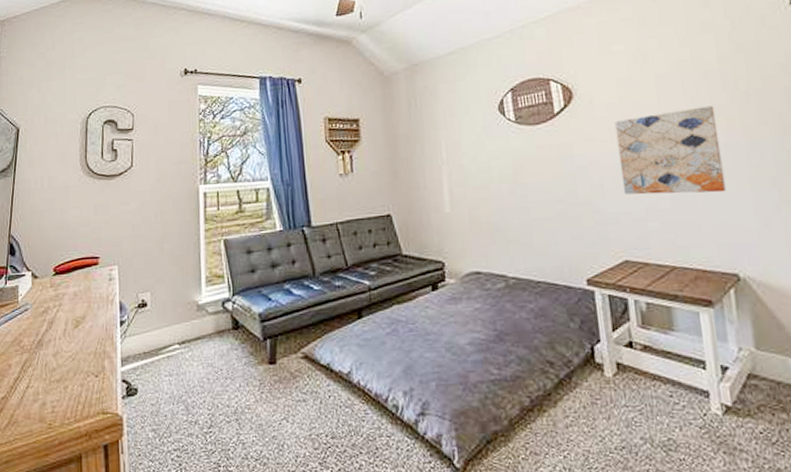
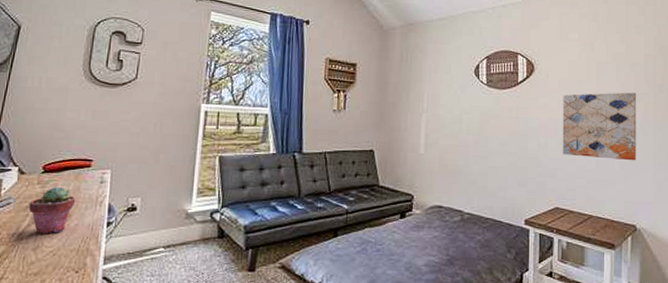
potted succulent: none [45,288,88,339] -> present [29,186,76,234]

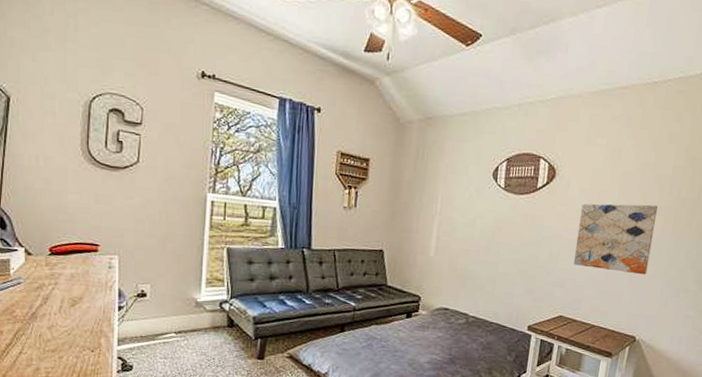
potted succulent: present [29,186,76,234] -> none [39,269,86,315]

